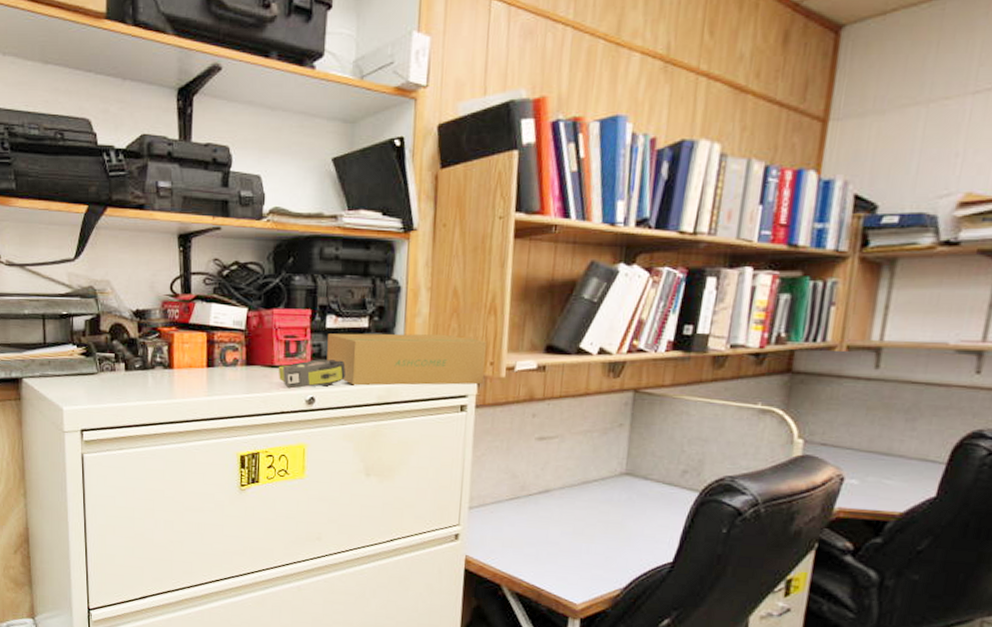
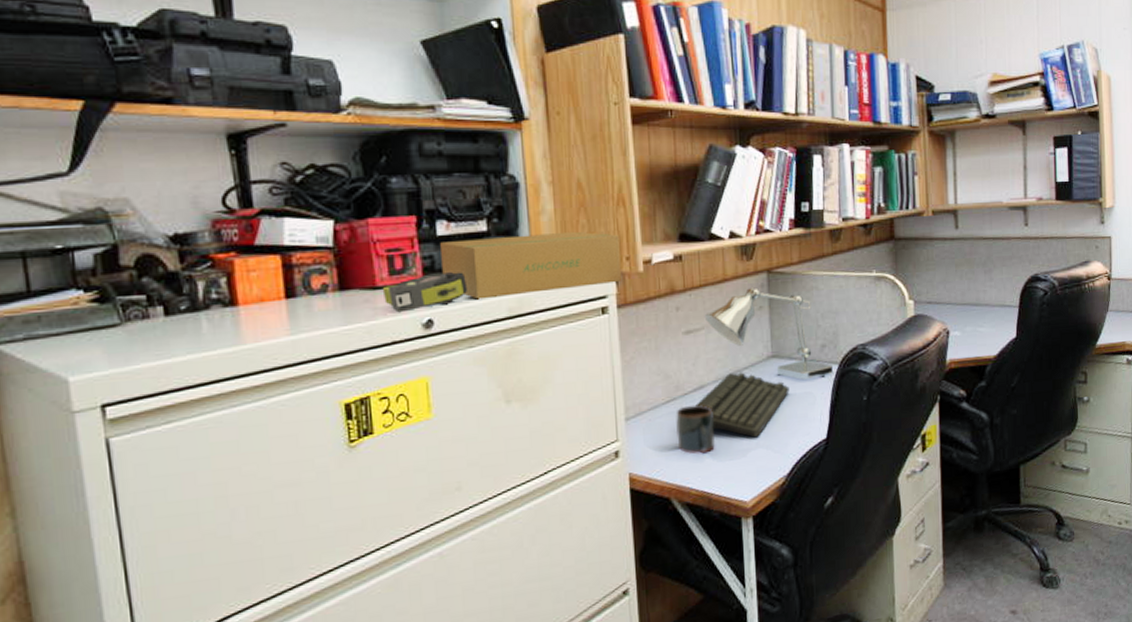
mug: none [515,505,556,552] -> present [675,404,716,455]
computer keyboard: none [538,483,640,547] -> present [695,372,790,438]
desk lamp: none [559,404,692,503] -> present [704,287,833,381]

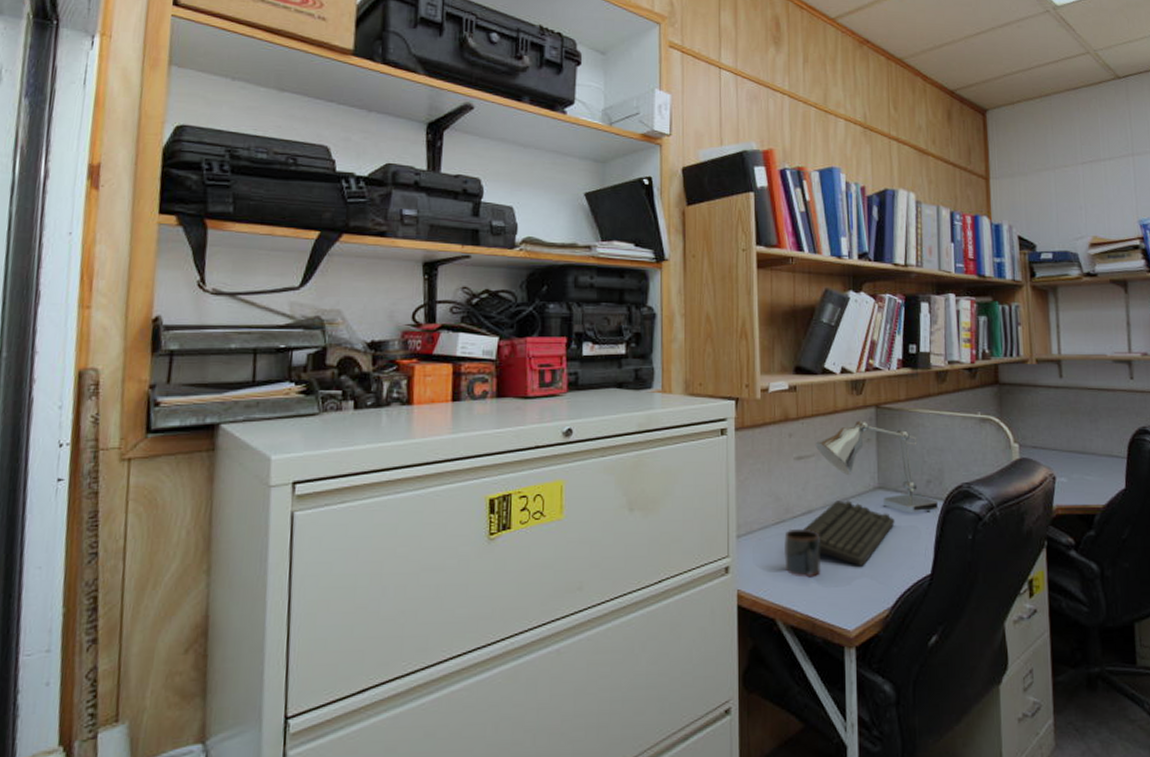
tape measure: present [382,272,468,313] -> none [532,388,605,421]
box: present [440,231,622,300] -> none [584,358,741,414]

